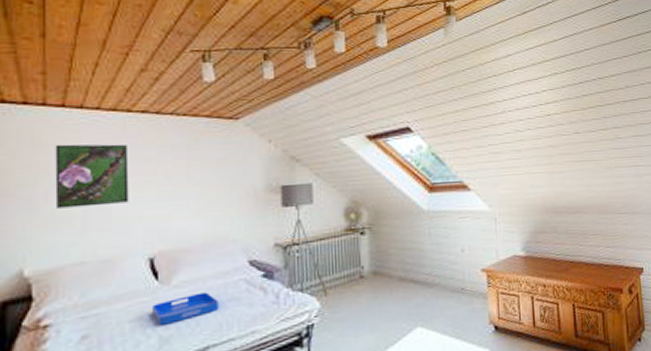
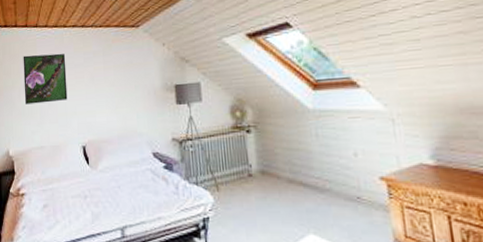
serving tray: present [151,292,219,325] -> none [85,178,132,203]

